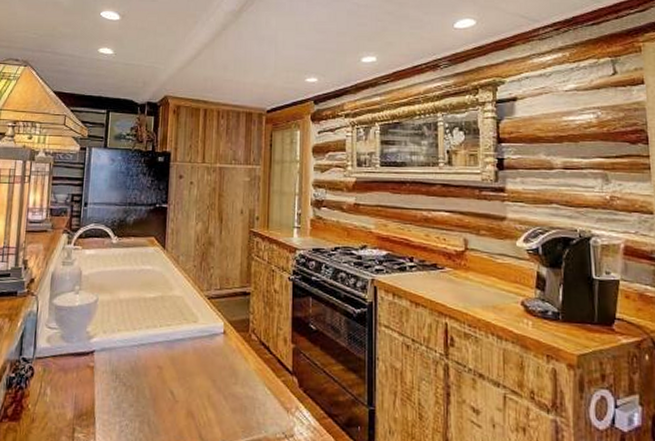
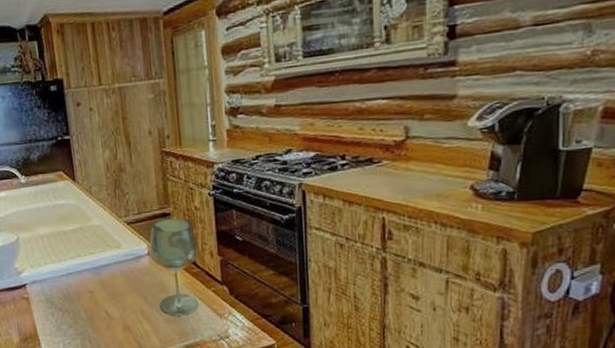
wine glass: none [225,297,274,406] -> present [149,217,199,316]

